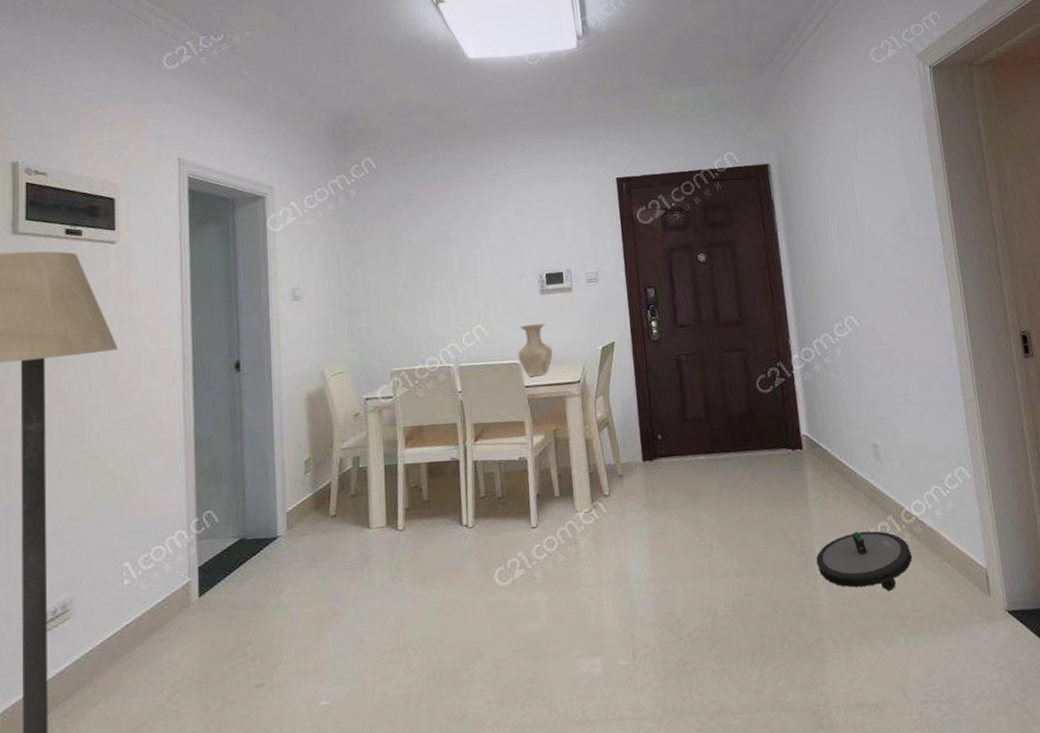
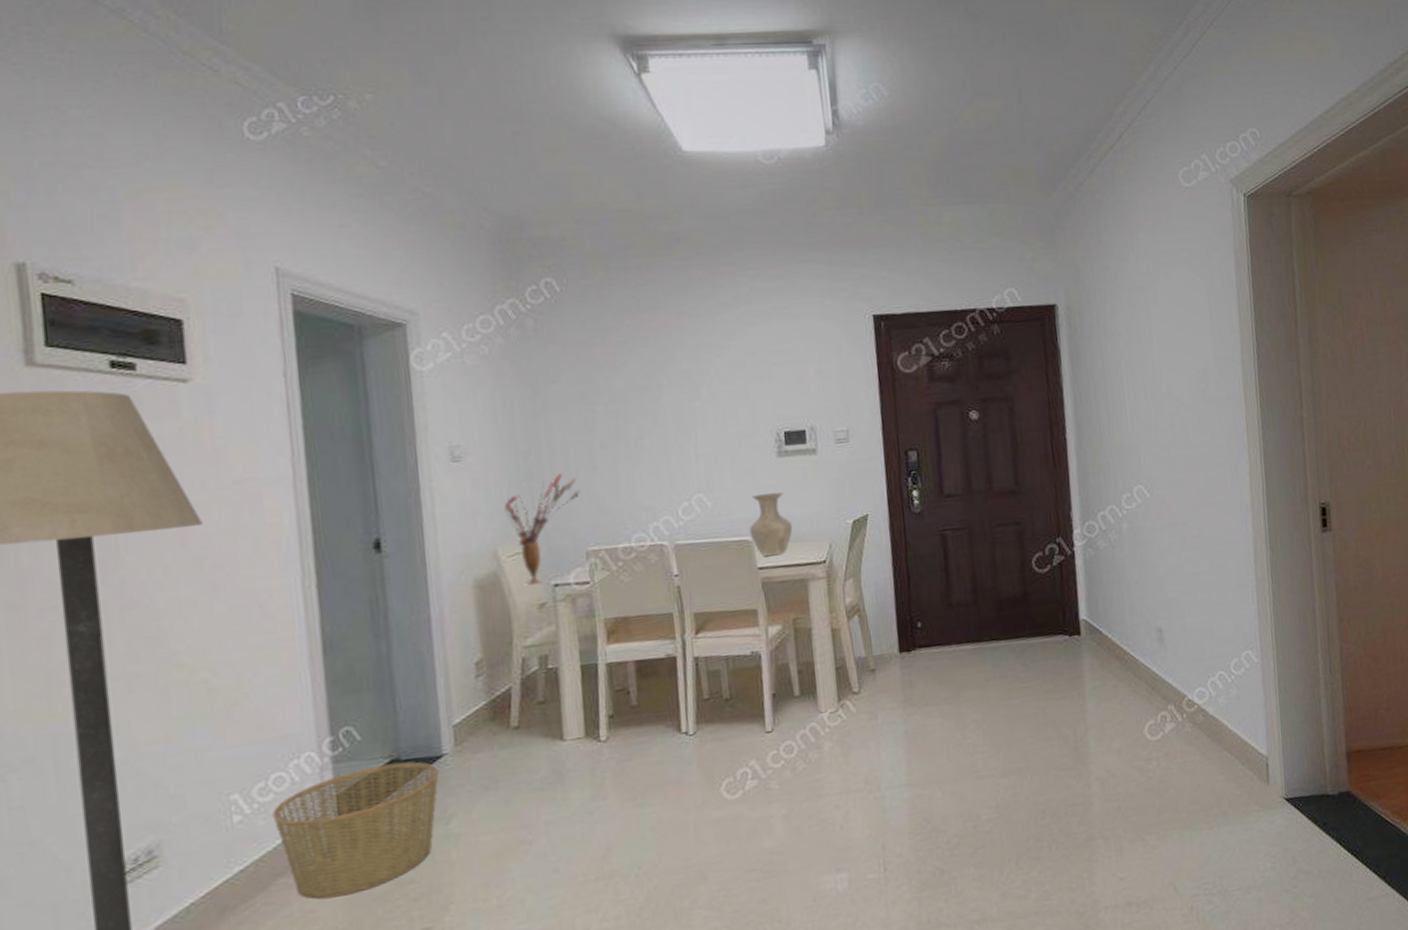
basket: none [151,541,275,653] -> present [272,761,440,899]
bouquet: none [330,308,387,399] -> present [503,472,580,585]
robot vacuum: present [816,531,913,591] -> none [1090,721,1193,784]

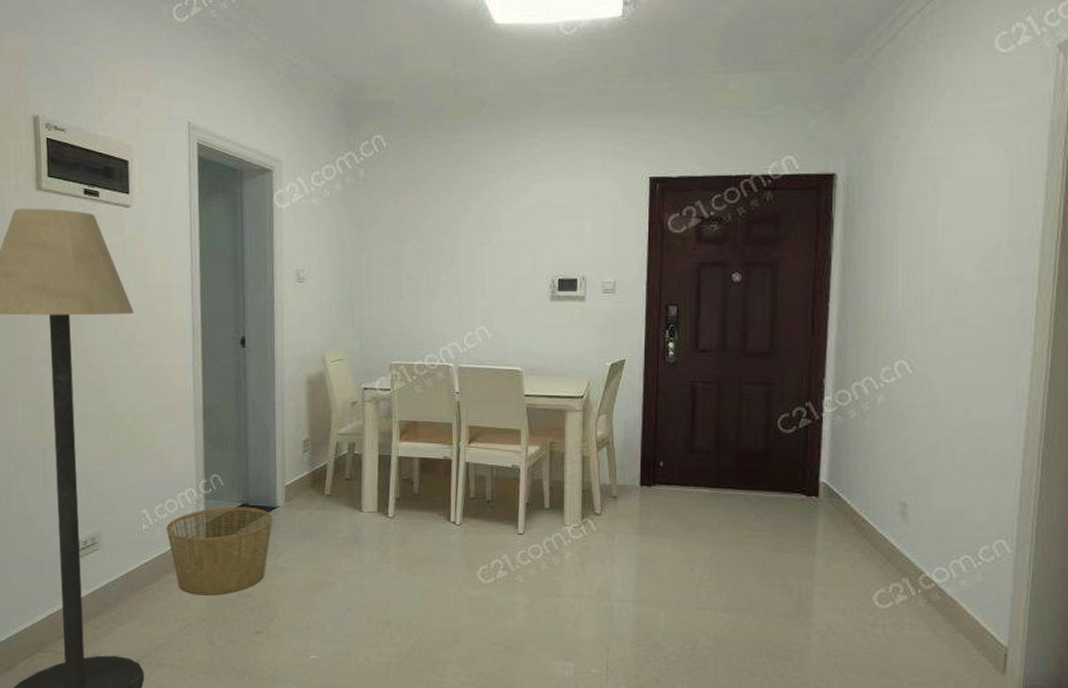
bouquet: present [503,472,580,585] -> none [332,298,389,386]
vase: present [749,492,793,557] -> none [520,332,558,386]

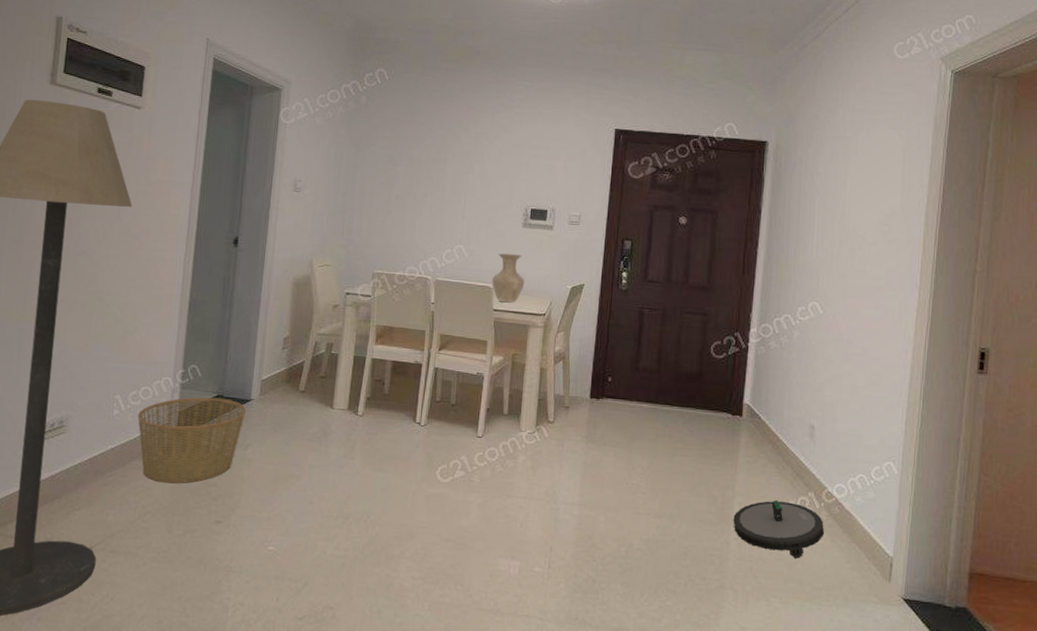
vase: none [520,332,558,386] -> present [492,253,525,303]
robot vacuum: none [813,588,924,652] -> present [733,500,825,559]

